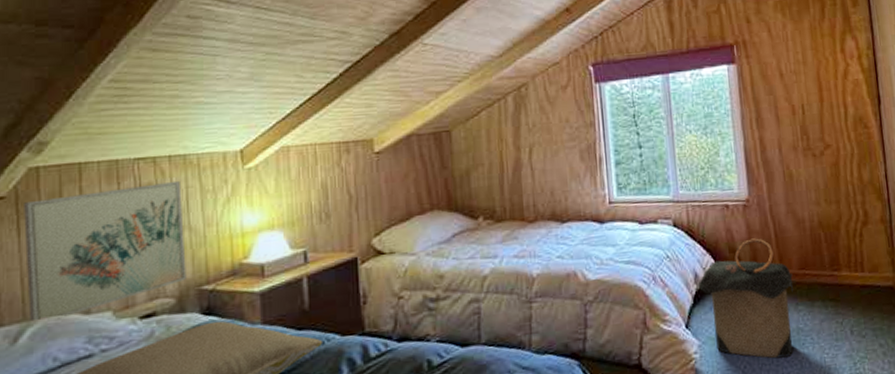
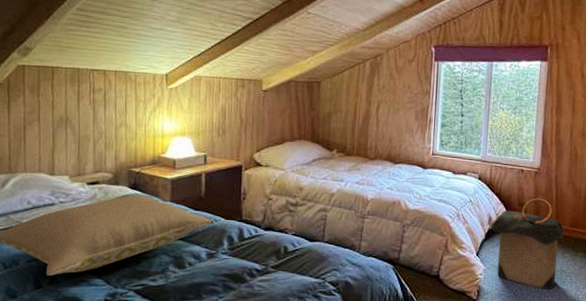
wall art: present [24,180,186,320] -> none [12,89,122,176]

